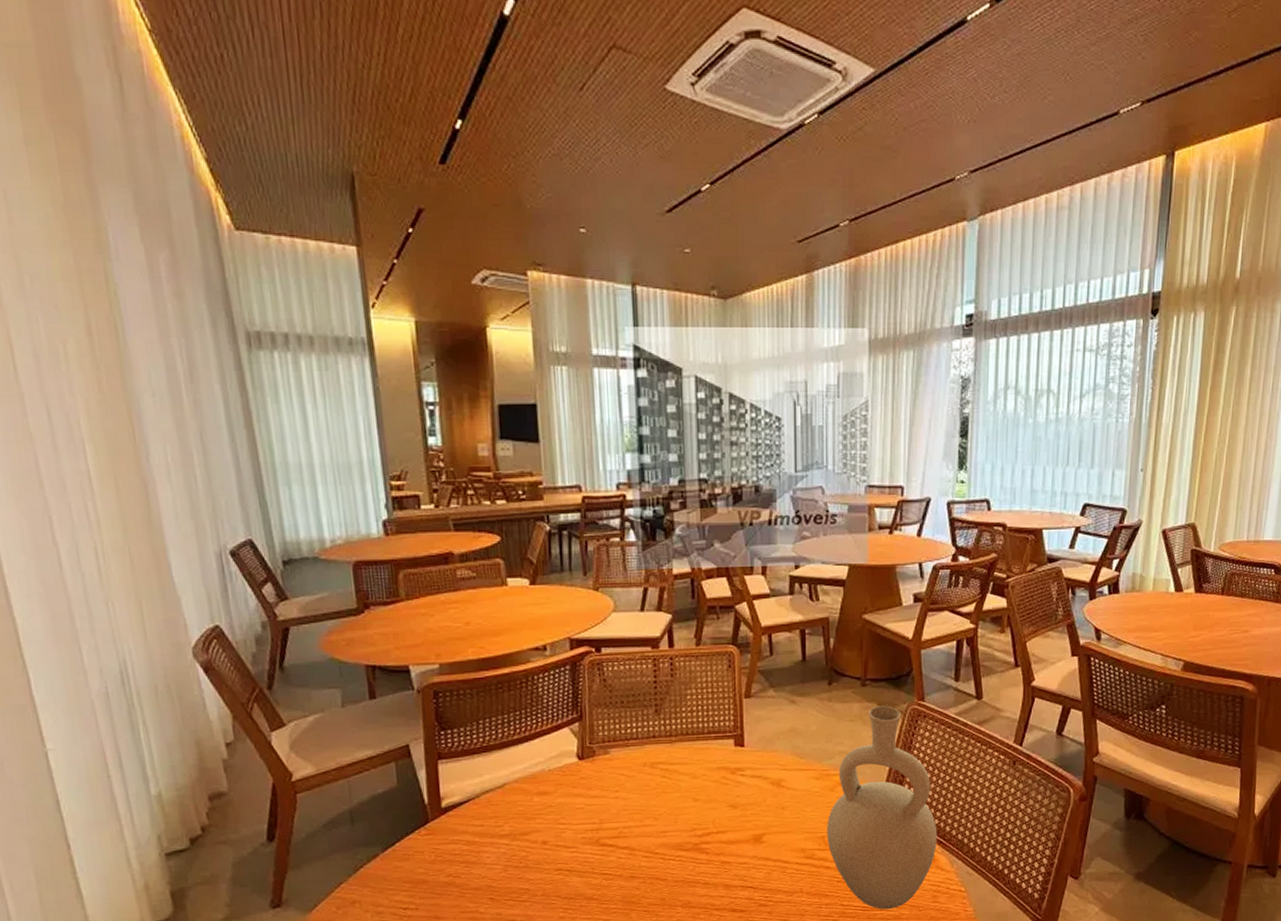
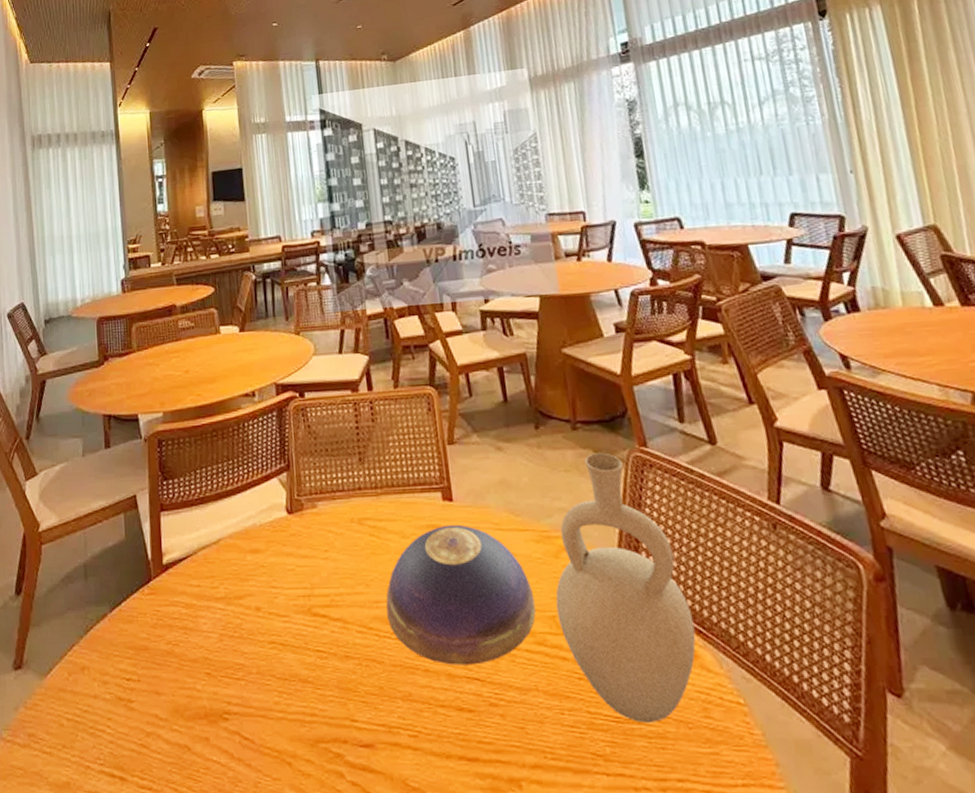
decorative bowl: none [673,766,809,878] -> present [386,524,536,665]

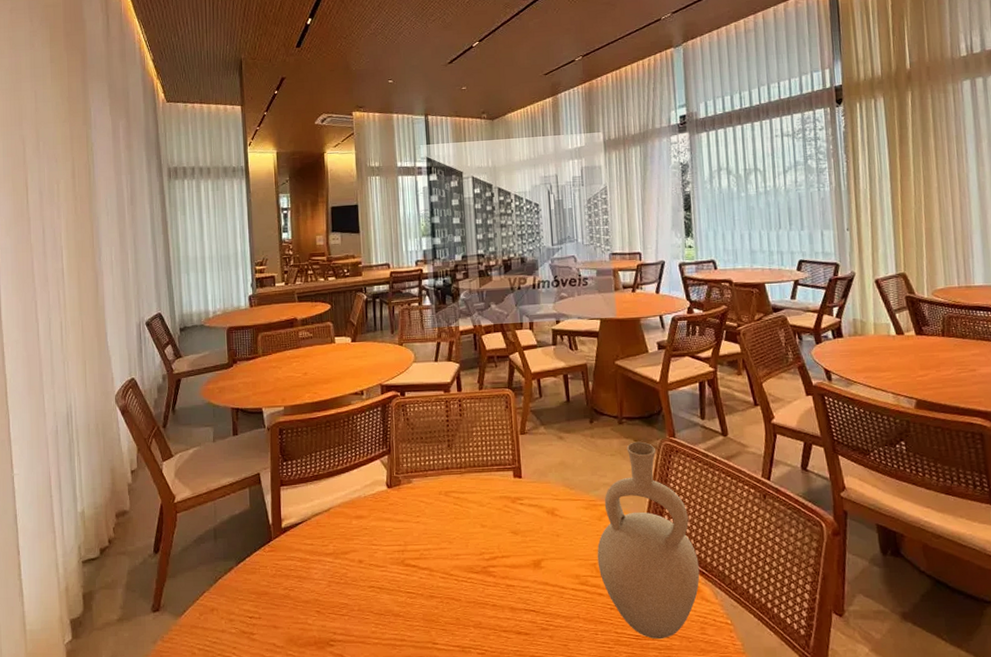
decorative bowl: present [386,524,536,665] -> none [465,496,582,601]

